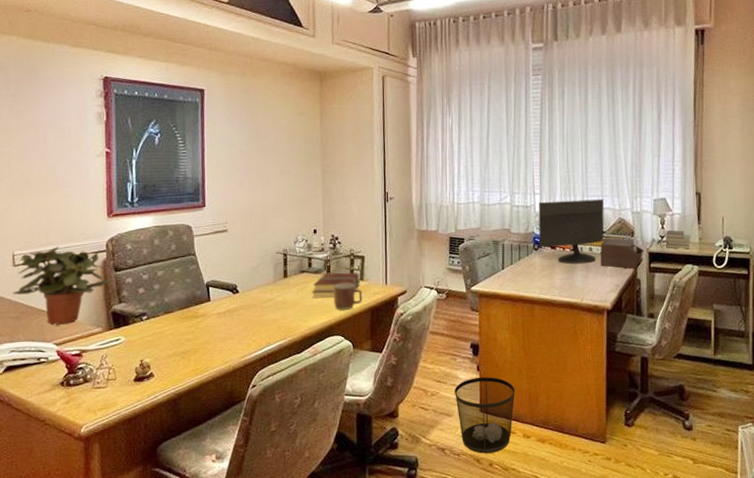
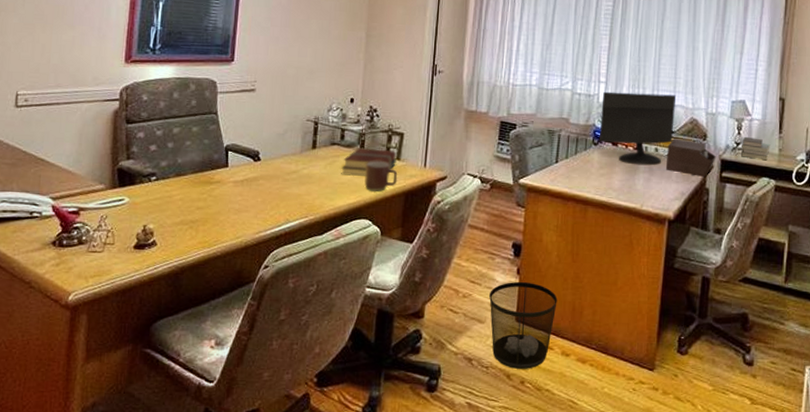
potted plant: present [12,246,113,325] -> none [10,90,123,177]

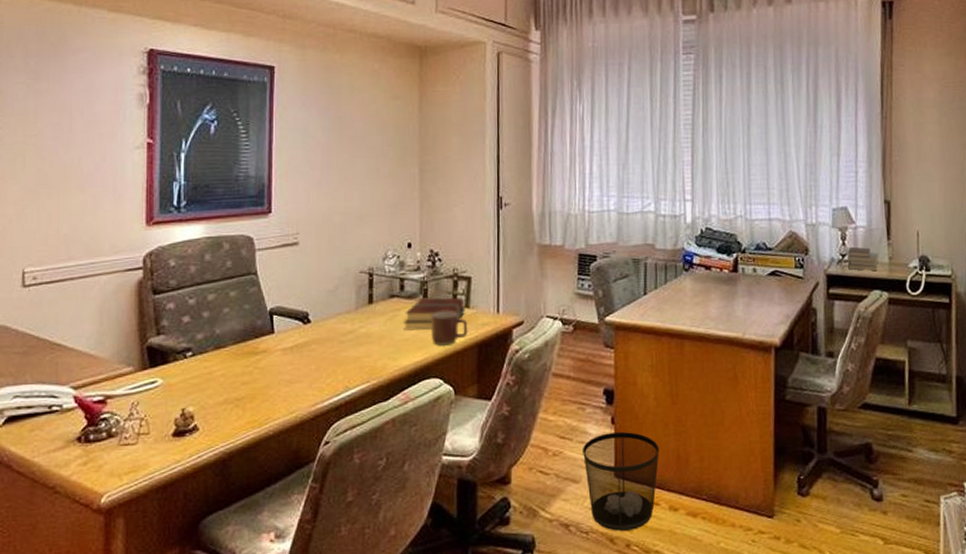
computer monitor: present [599,91,676,166] -> none [689,207,772,290]
sewing box: present [665,138,716,178] -> none [766,255,821,297]

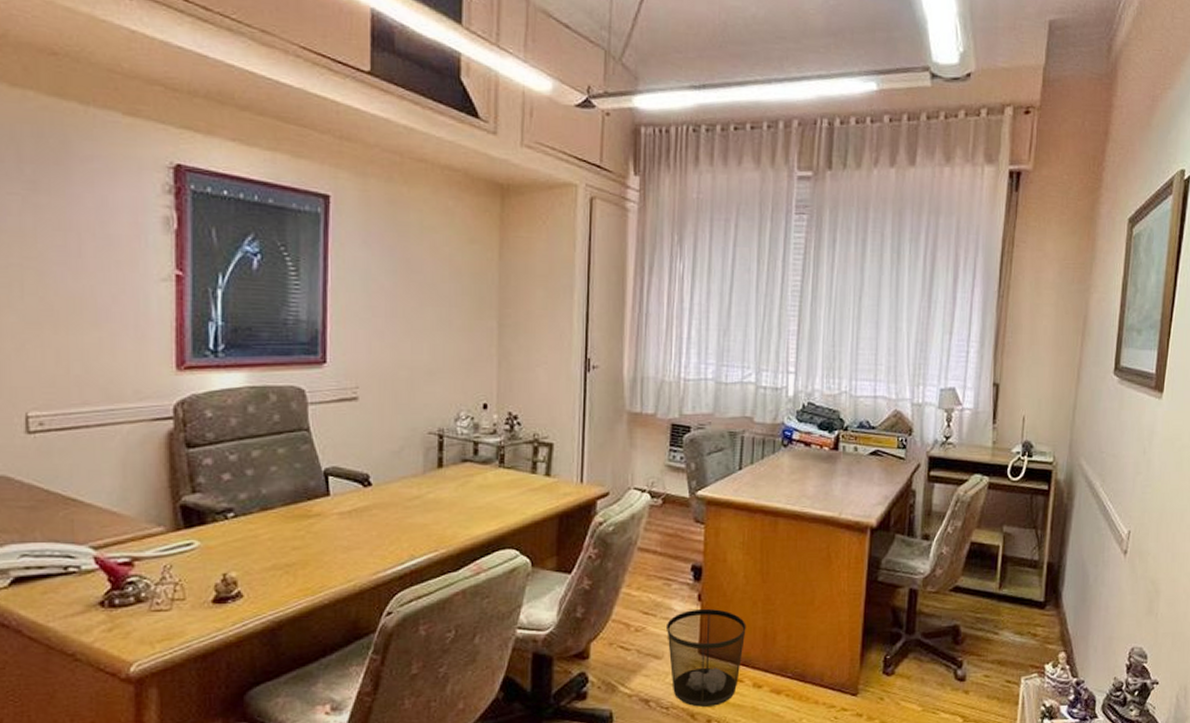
books: present [403,297,465,331] -> none [477,463,546,499]
mug: present [431,311,468,347] -> none [507,479,548,516]
books: present [846,246,879,272] -> none [950,429,983,455]

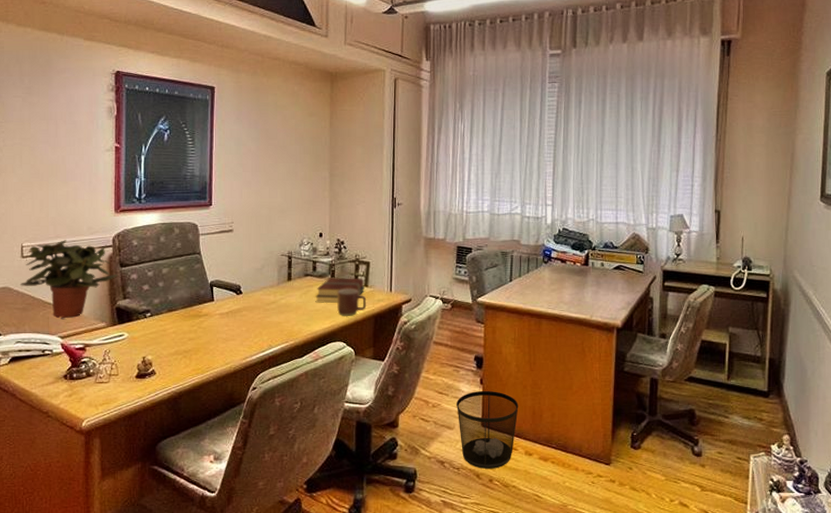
potted plant: none [24,408,184,520] -> present [19,240,119,318]
books: none [477,463,546,499] -> present [315,277,364,304]
mug: none [507,479,548,516] -> present [337,289,367,317]

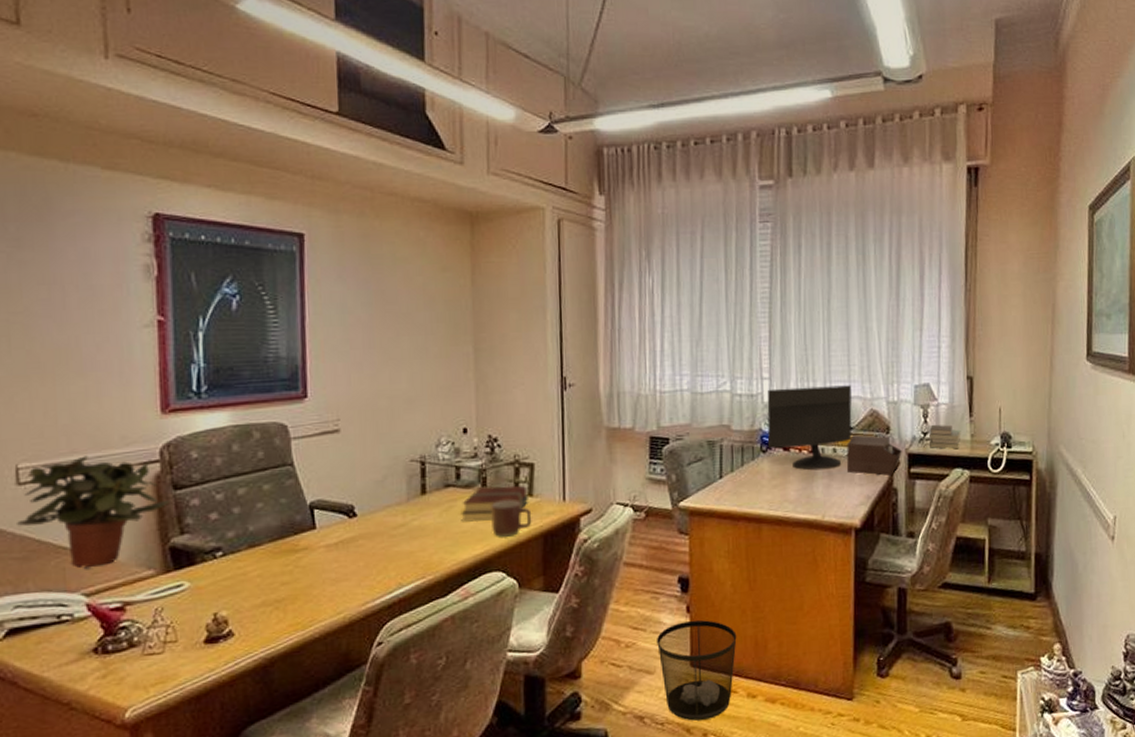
computer monitor: none [548,213,618,280] -> present [767,385,852,471]
sewing box: none [611,253,658,288] -> present [846,435,902,477]
books: none [681,247,709,269] -> present [928,424,961,450]

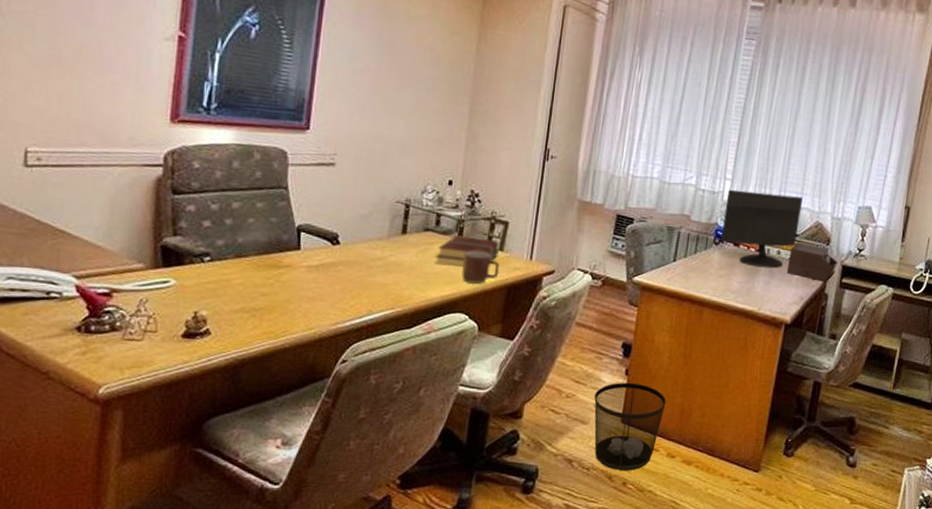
potted plant: present [15,456,171,568] -> none [18,149,169,253]
books: present [928,424,961,450] -> none [862,243,892,269]

